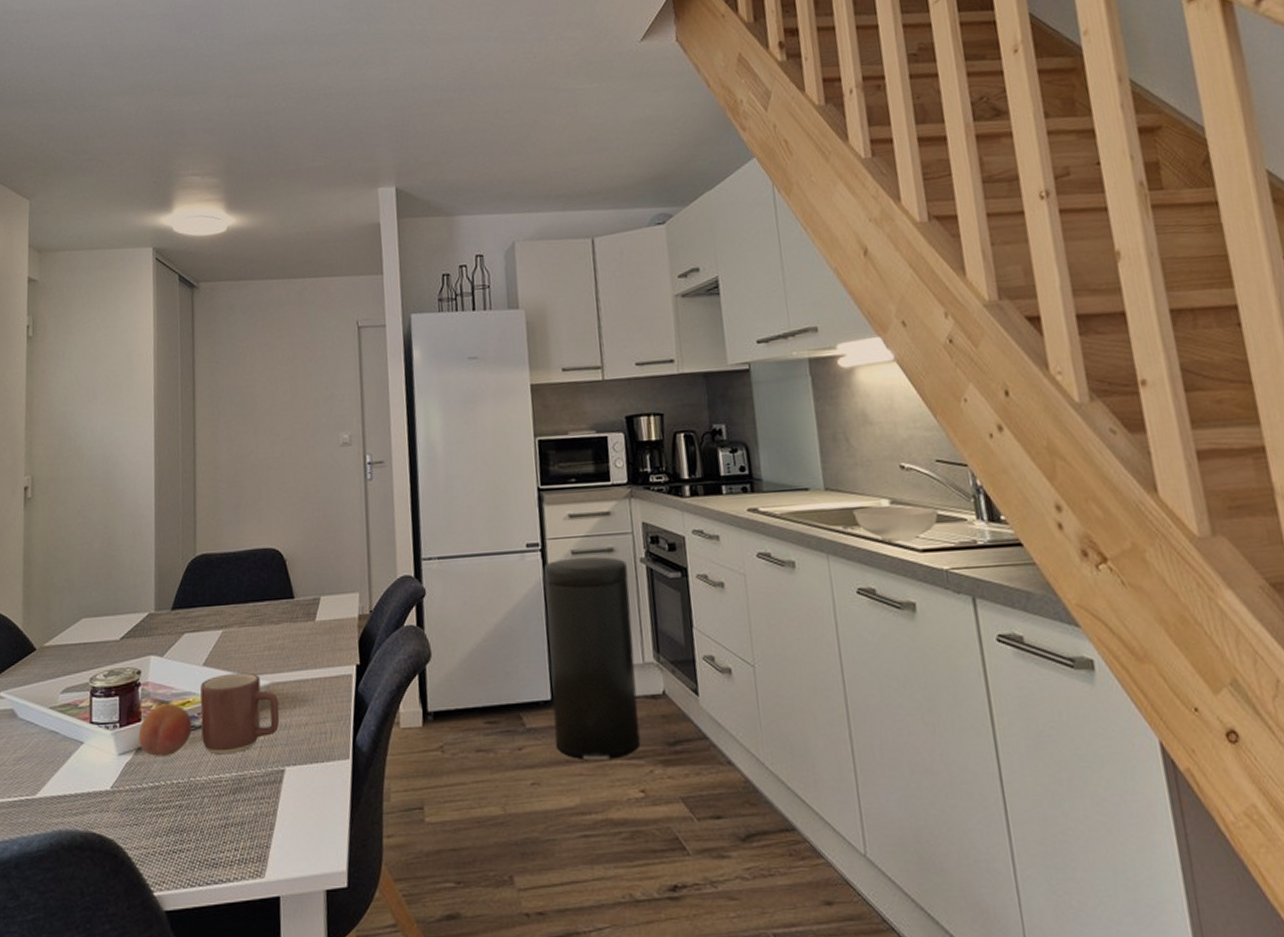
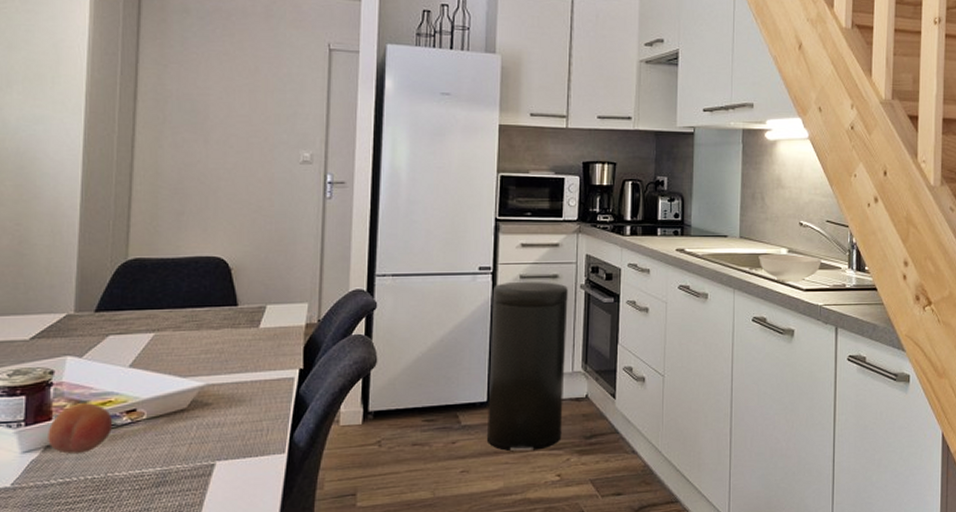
mug: present [200,672,280,755] -> none [123,374,213,451]

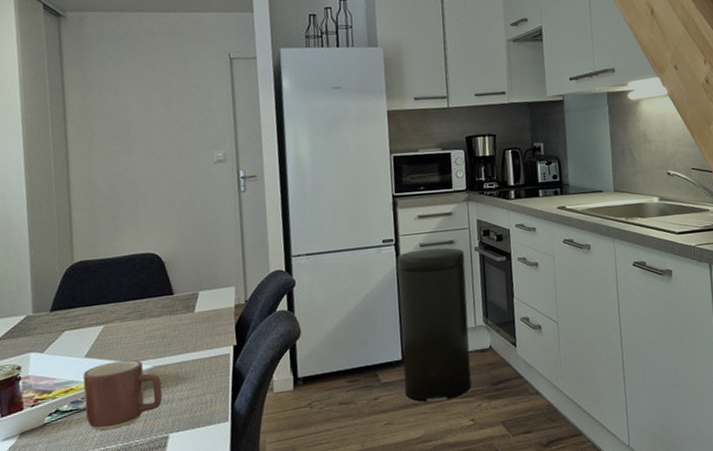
fruit: present [48,403,113,454] -> none [21,392,77,439]
mug: none [123,374,213,451] -> present [83,359,163,431]
bowl: present [759,254,822,282] -> none [633,202,691,228]

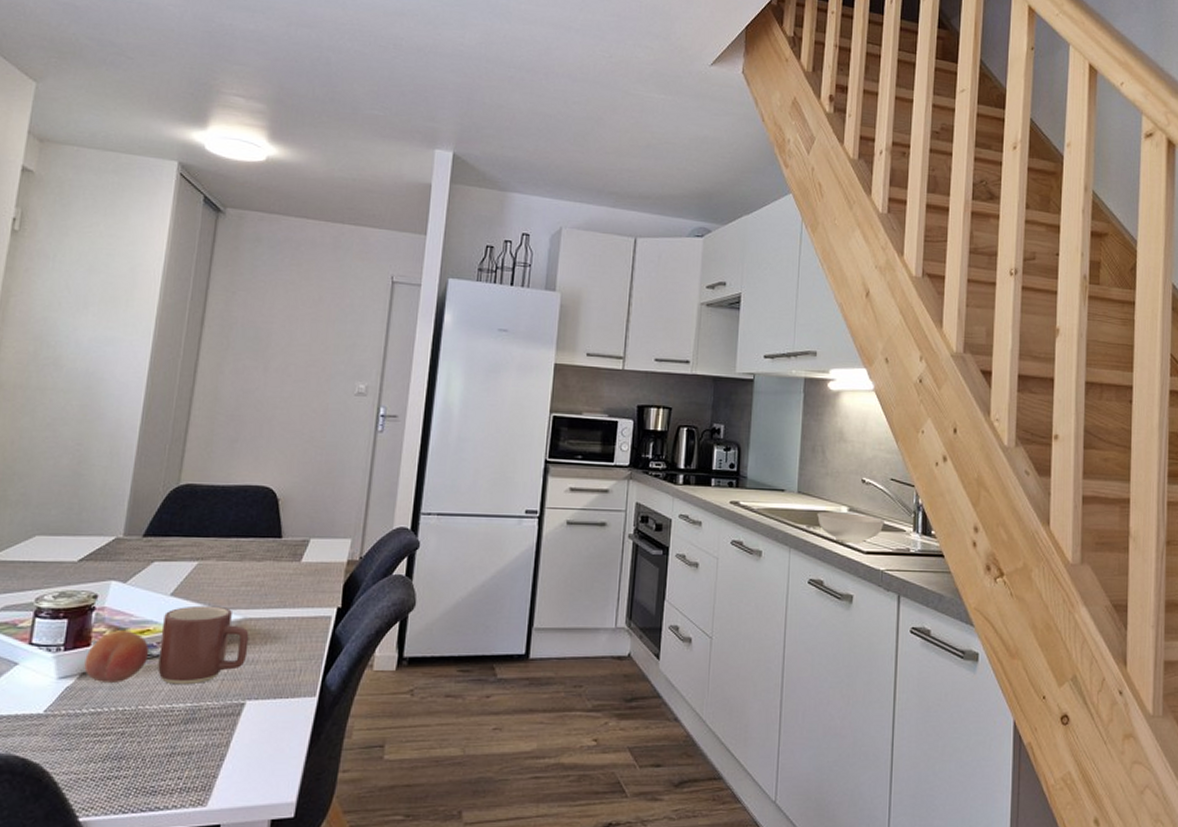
fruit: none [21,392,77,439] -> present [84,630,150,683]
pedal bin: present [396,247,472,403] -> none [522,527,616,711]
bowl: none [633,202,691,228] -> present [817,512,884,543]

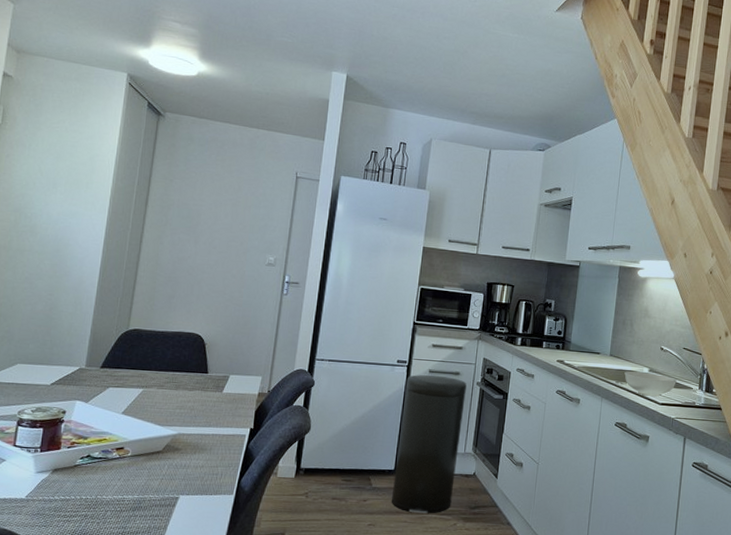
fruit: present [84,630,150,683] -> none [56,438,106,478]
mug: present [158,605,249,685] -> none [112,422,182,482]
pedal bin: none [522,527,616,711] -> present [391,374,467,514]

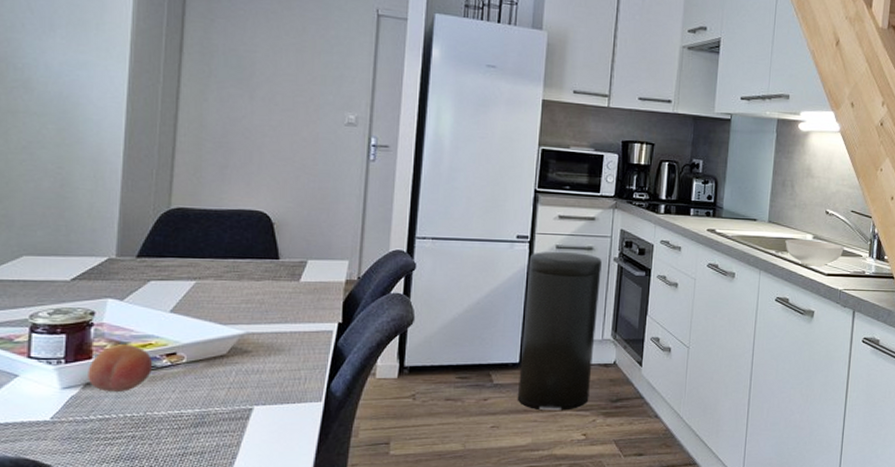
fruit: none [56,438,106,478] -> present [88,344,153,392]

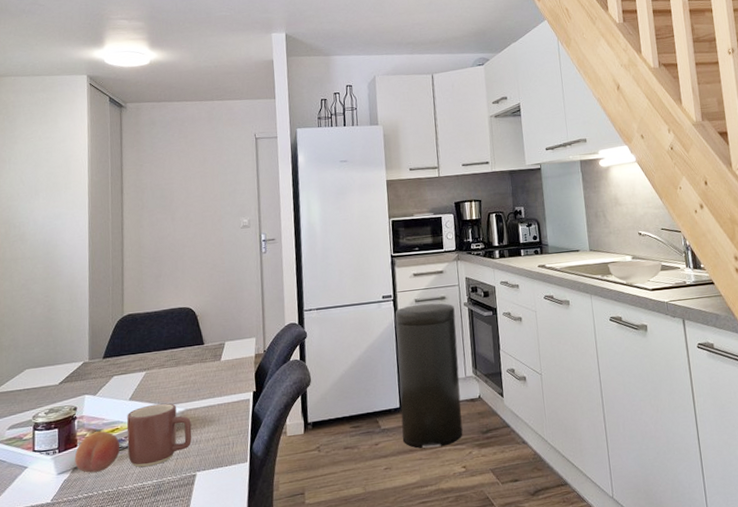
mug: none [163,321,253,393] -> present [126,403,192,468]

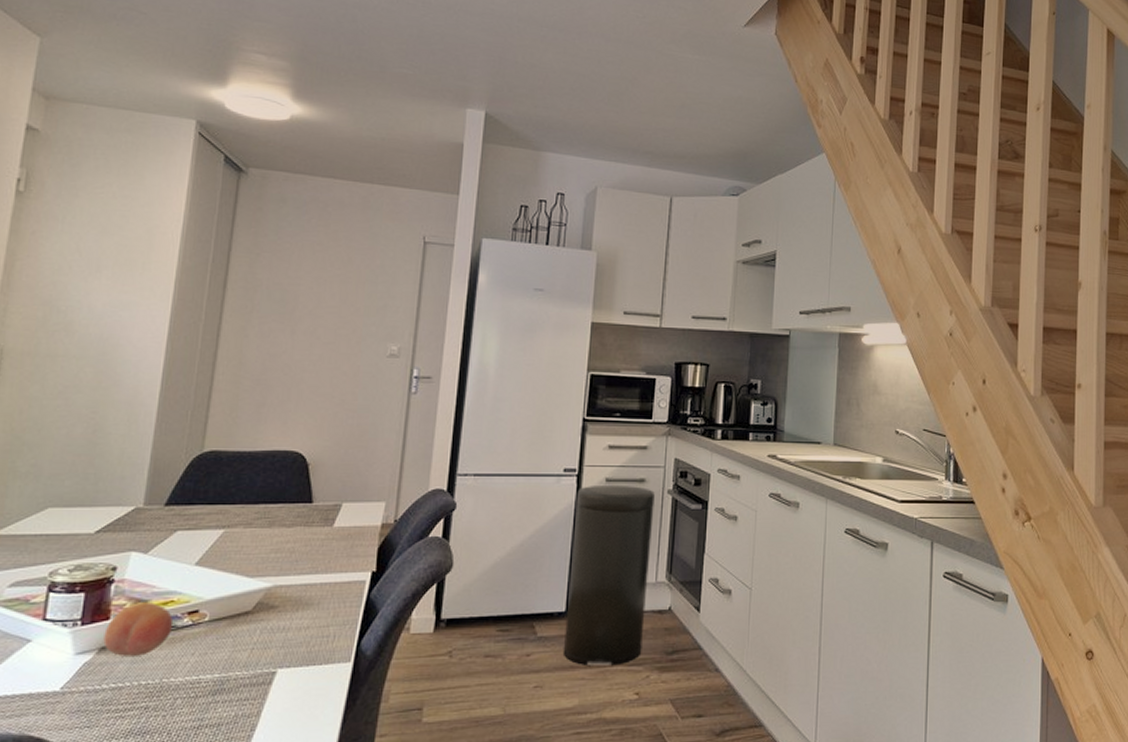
mug: present [126,403,192,468] -> none [183,574,280,656]
bowl: present [608,260,662,285] -> none [853,463,918,492]

